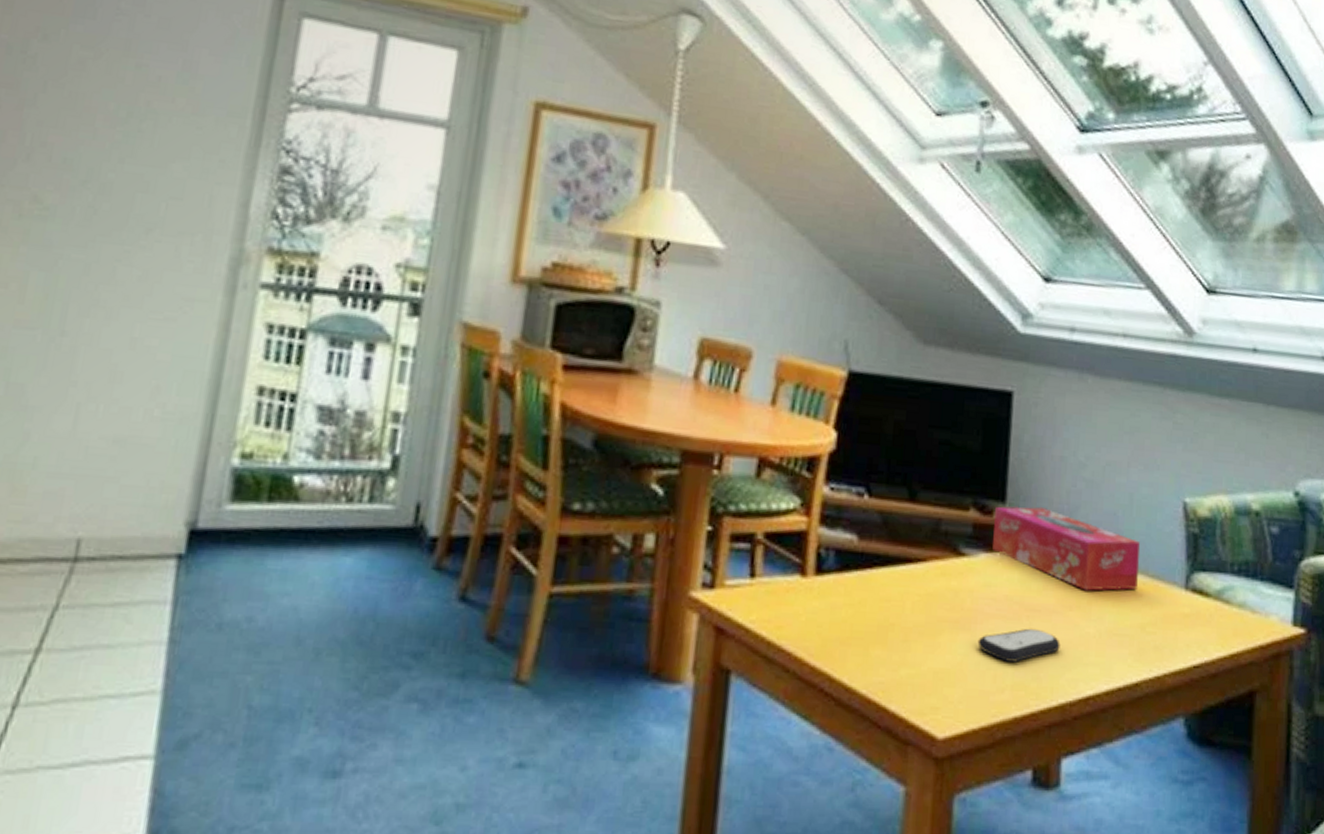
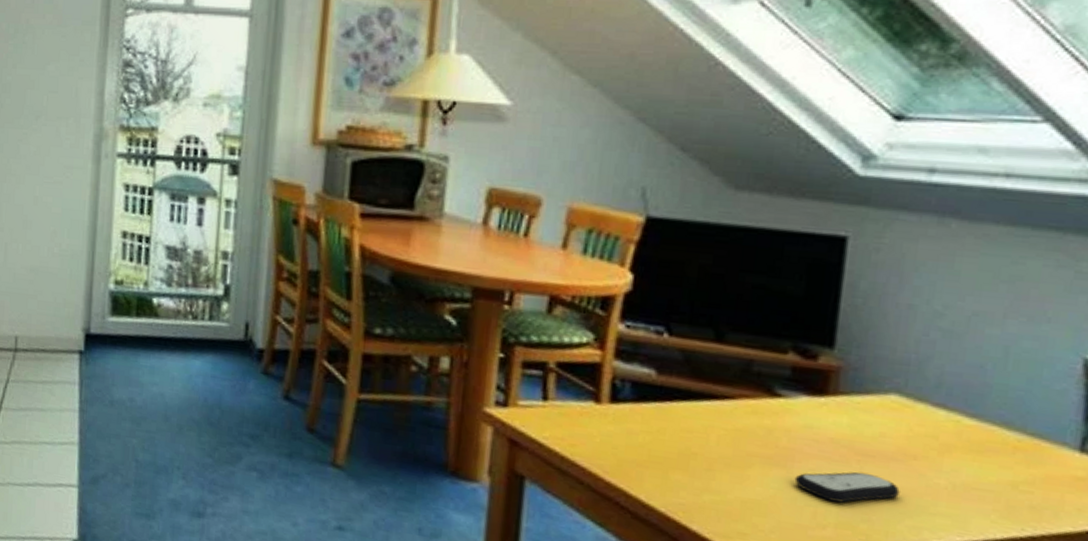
tissue box: present [993,506,1141,591] -> none [816,351,1017,446]

